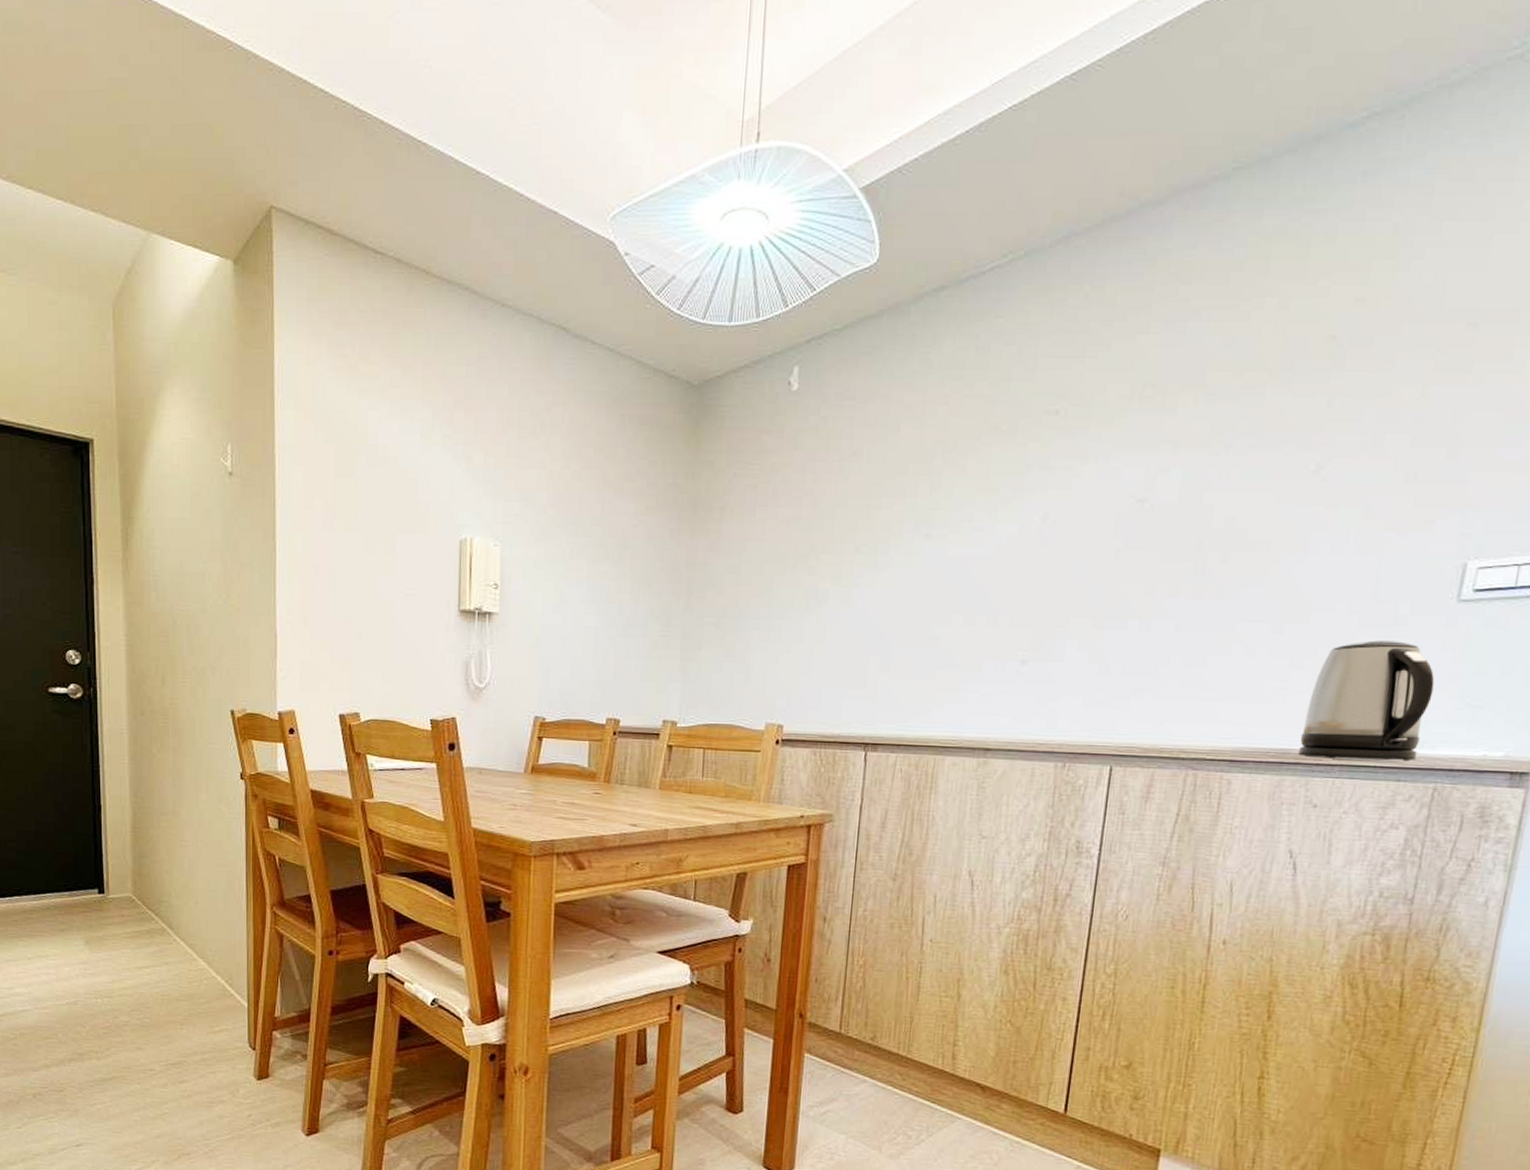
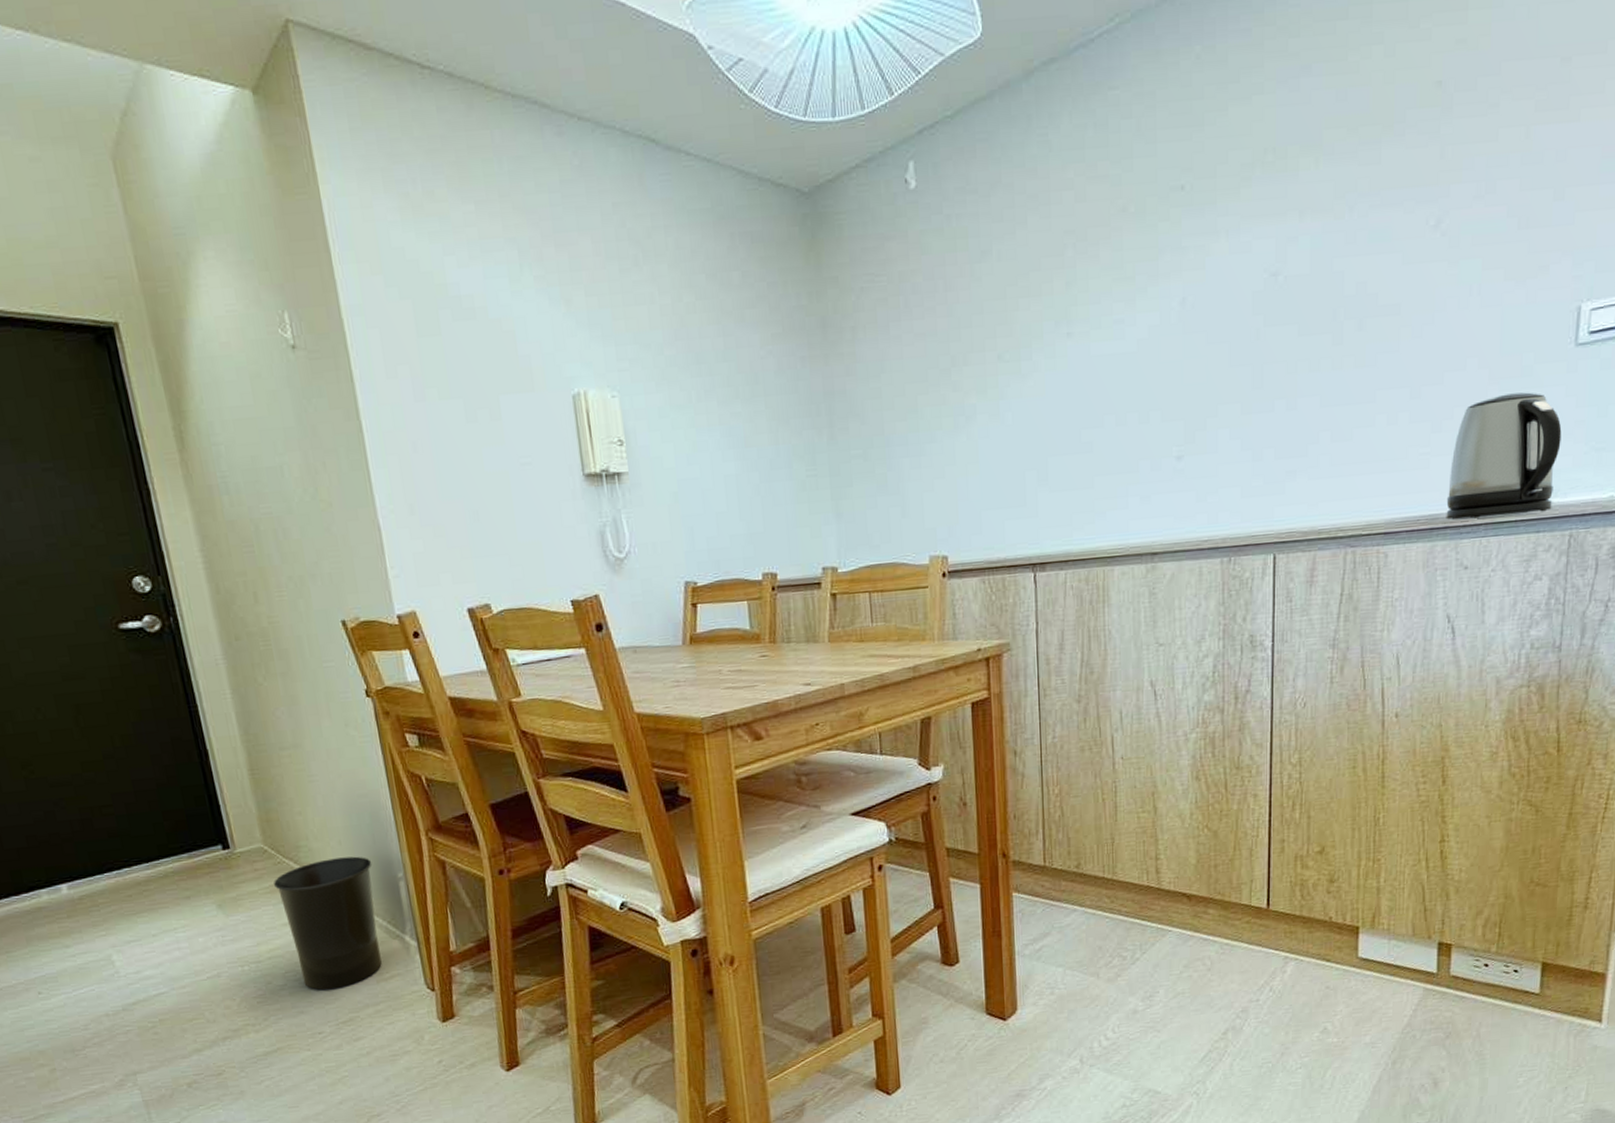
waste bin: none [135,916,221,1033] -> present [274,856,382,990]

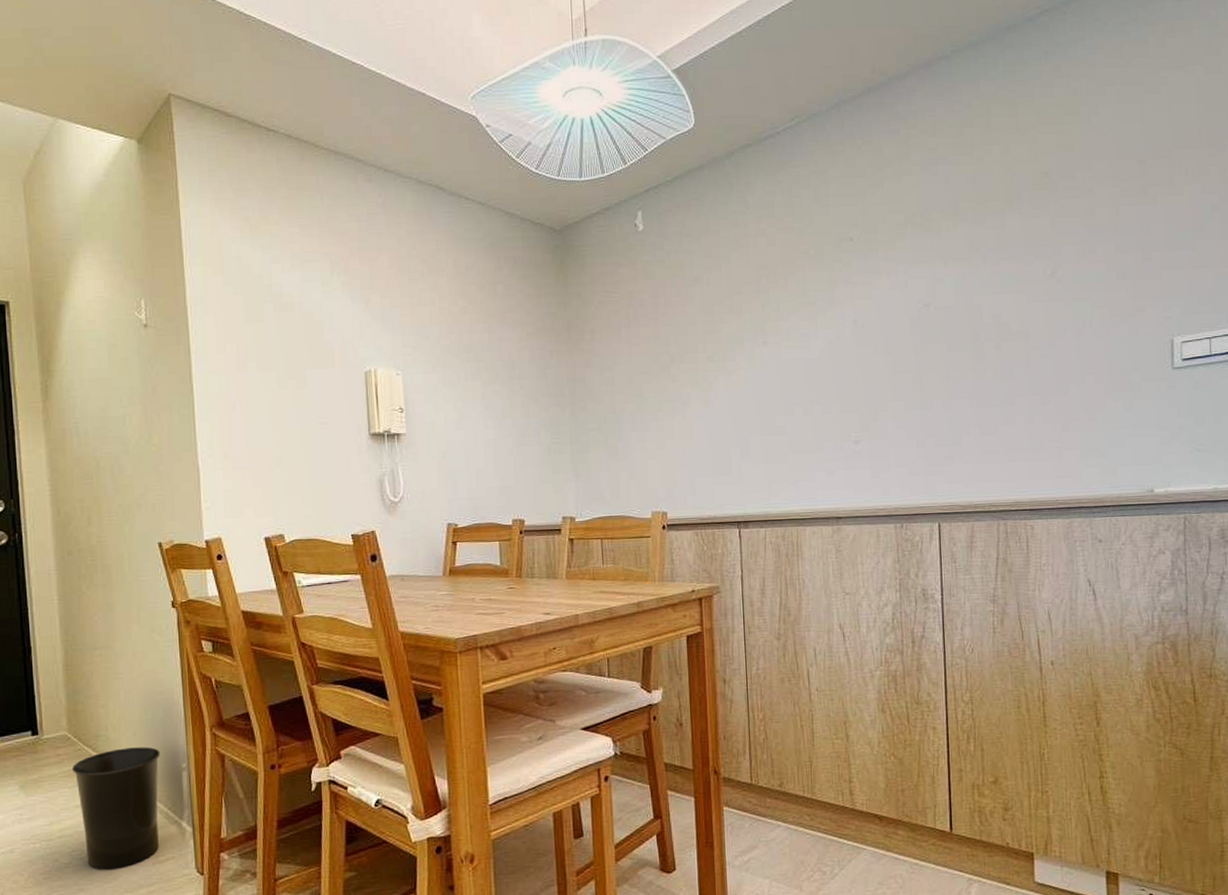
kettle: present [1446,392,1562,520] -> none [1079,403,1169,501]

